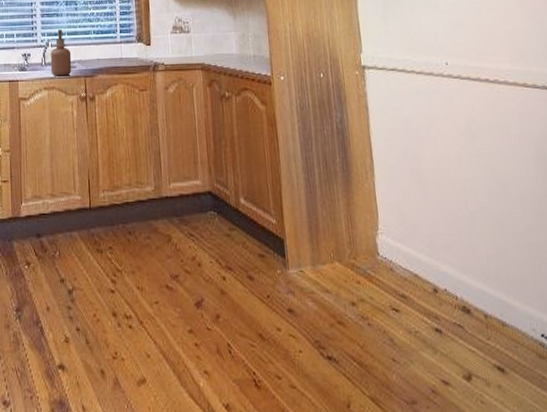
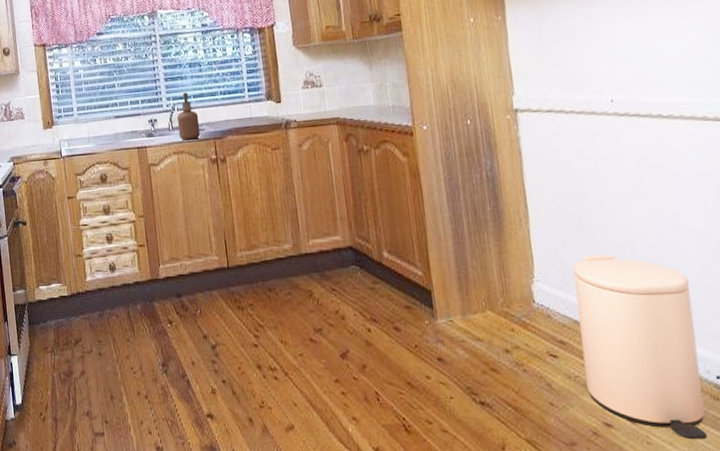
pedal bin: none [412,209,535,399] -> present [572,253,708,440]

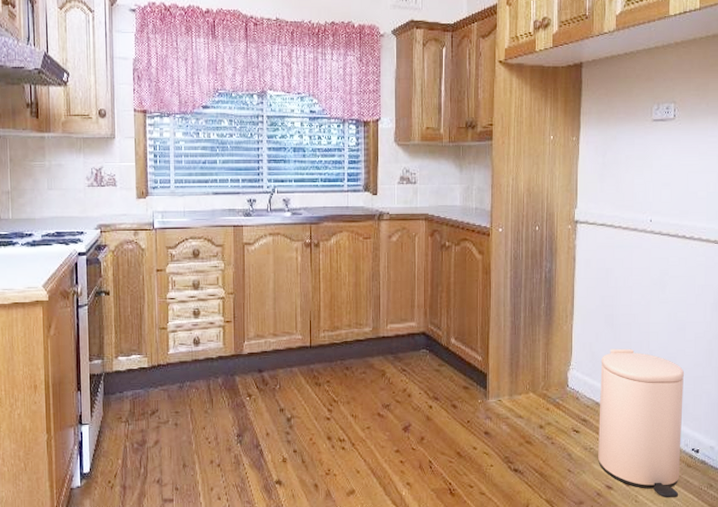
soap dispenser: present [177,92,201,141] -> none [276,175,298,223]

